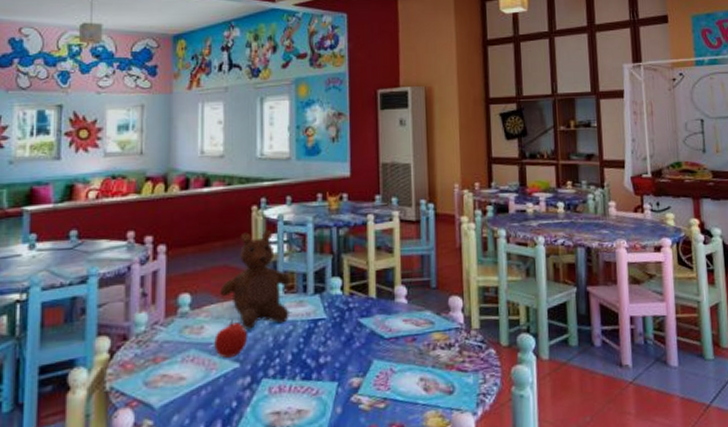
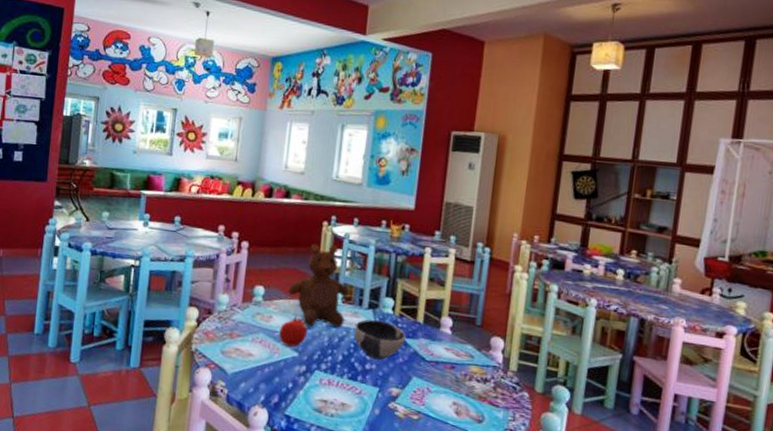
bowl: none [301,304,359,350] -> present [354,319,406,360]

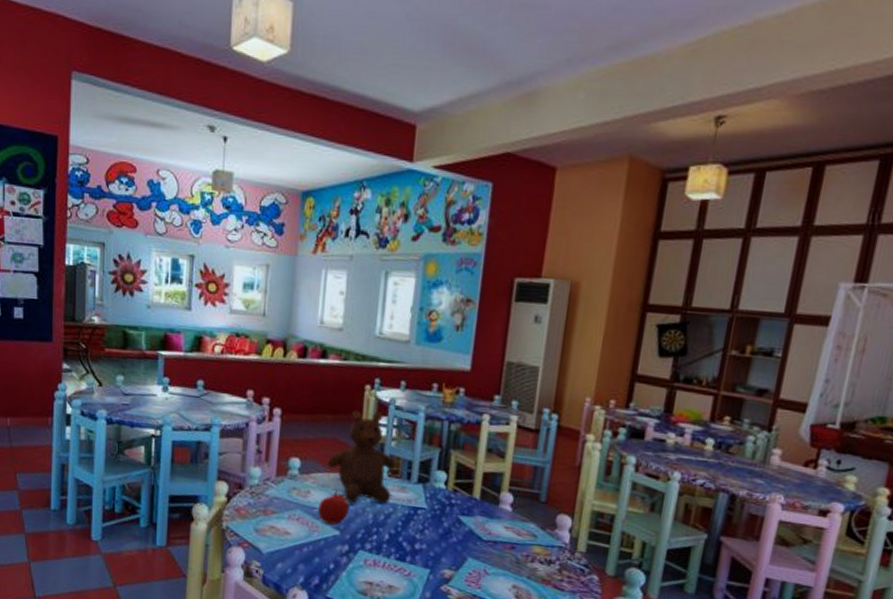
bowl: present [354,319,406,360] -> none [401,494,460,539]

